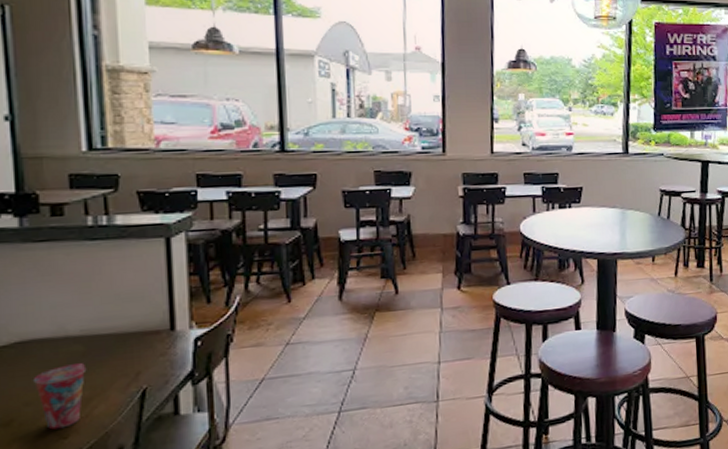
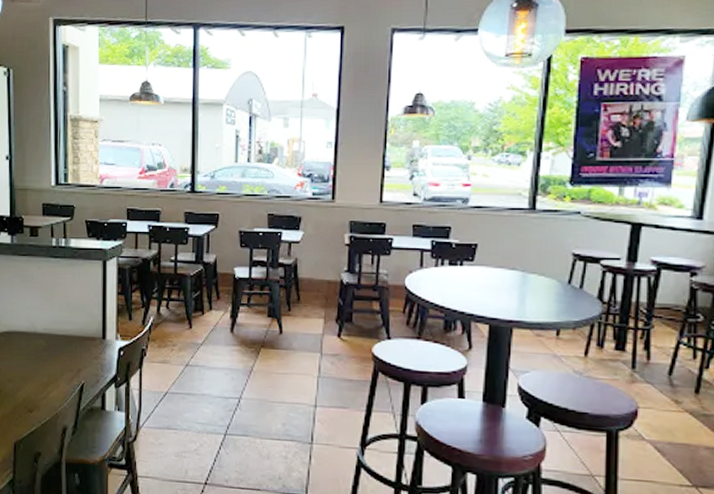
cup: present [32,363,87,430] -> none [13,355,47,404]

